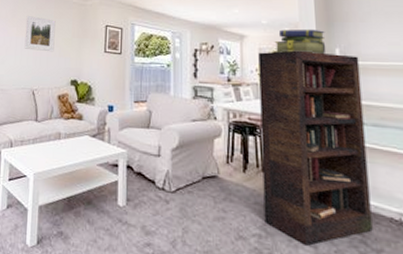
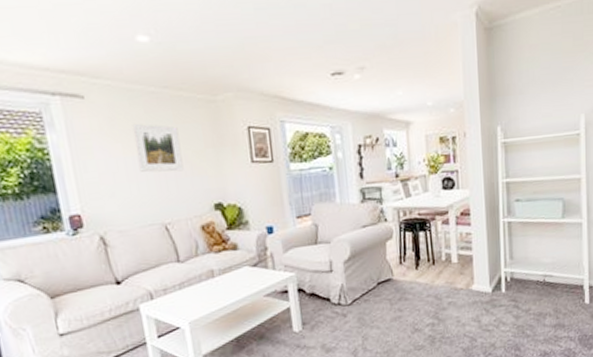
bookcase: present [258,50,373,246] -> none [425,132,523,322]
stack of books: present [274,29,326,55] -> none [440,106,489,138]

